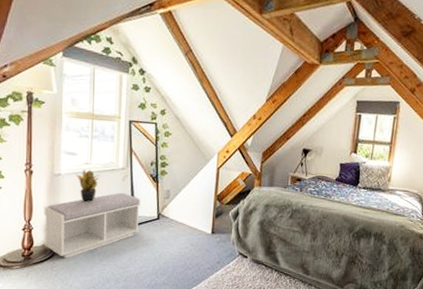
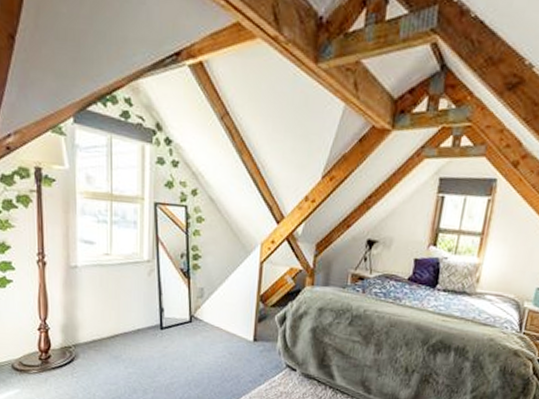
bench: present [43,192,141,259] -> none [60,289,171,364]
potted plant: present [77,169,101,203] -> none [95,260,123,301]

